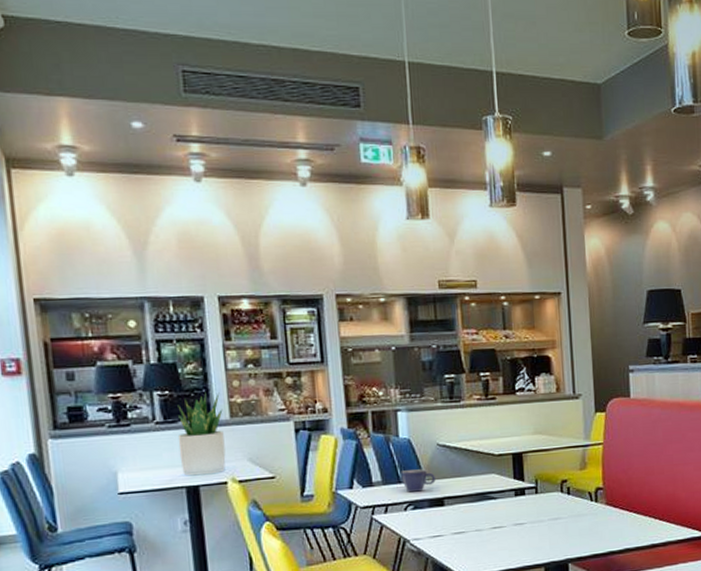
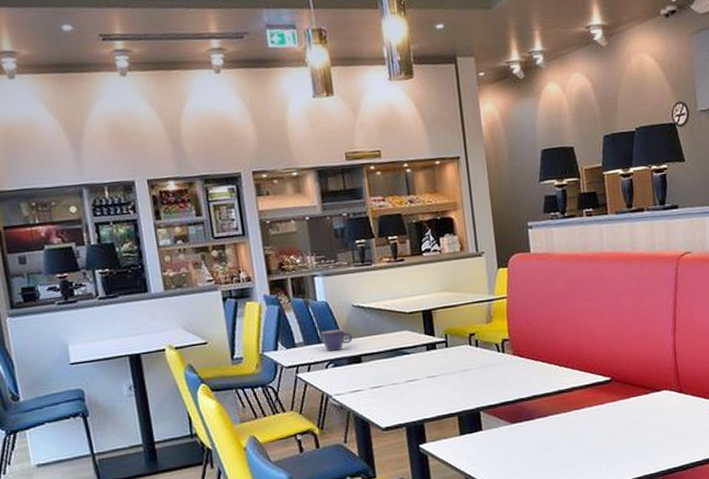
planter: present [177,392,226,476] -> none [117,268,163,346]

